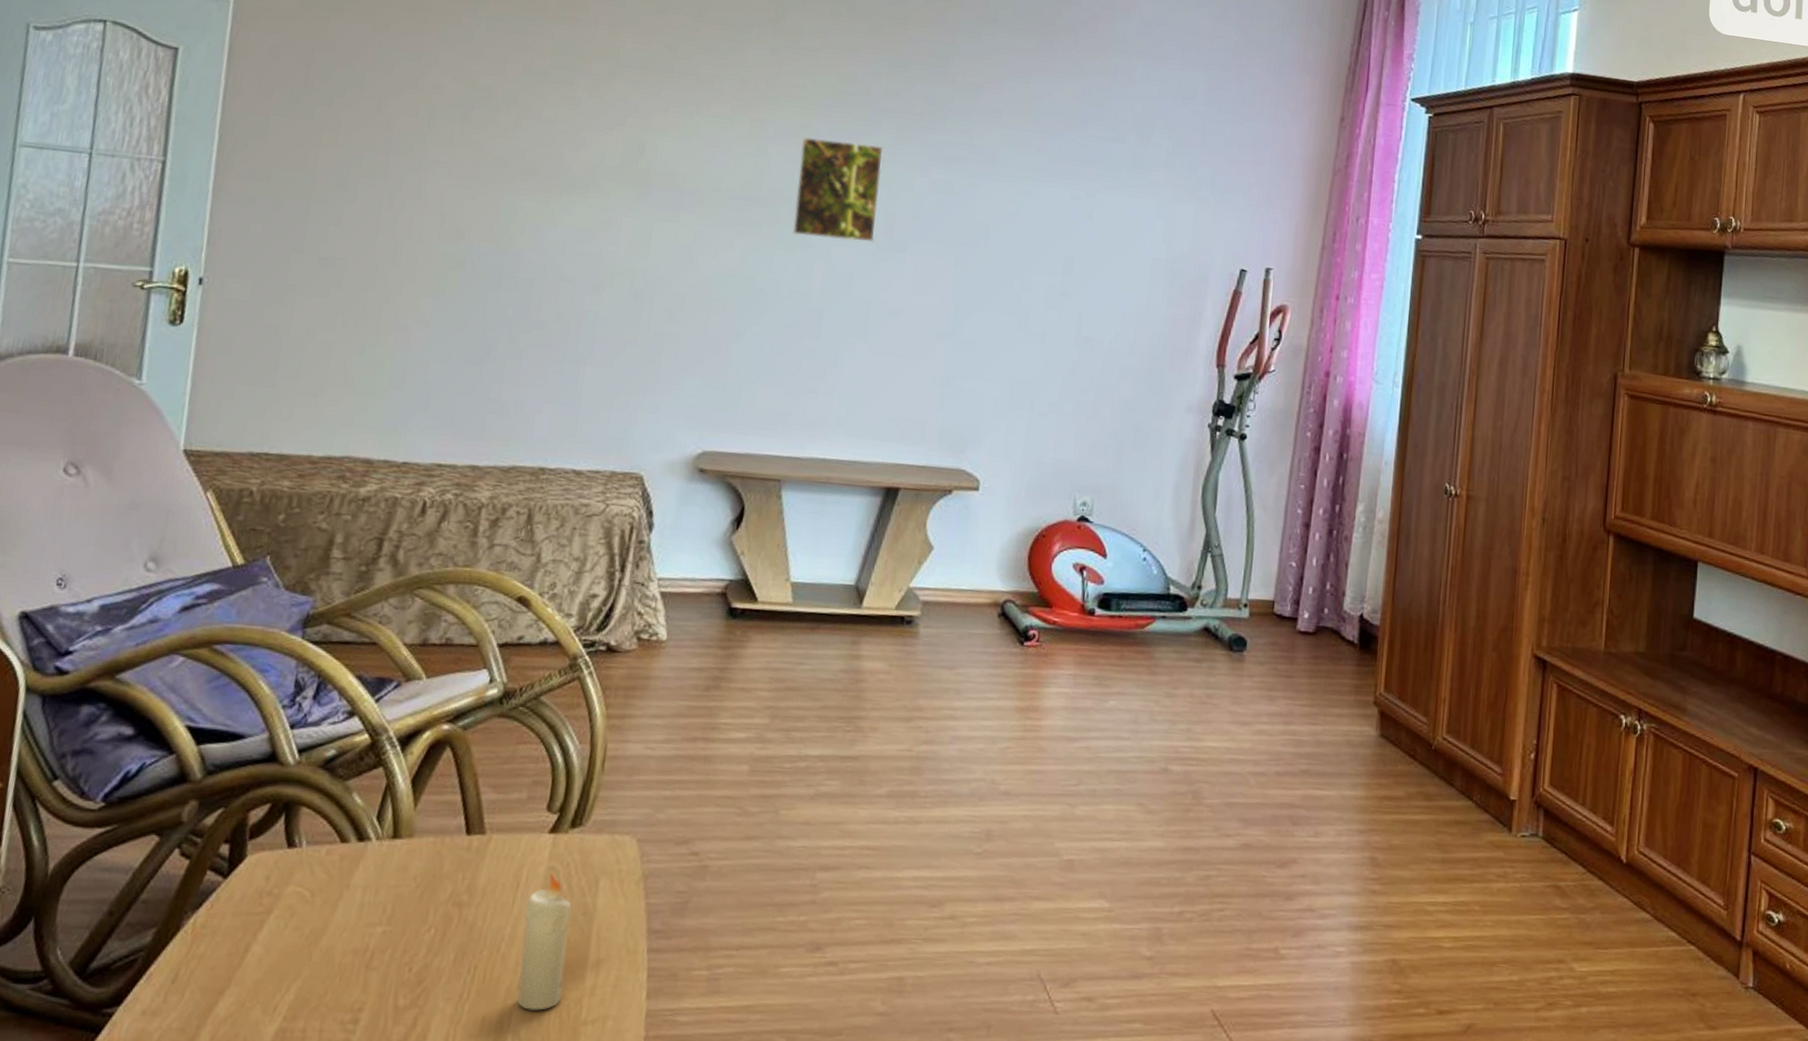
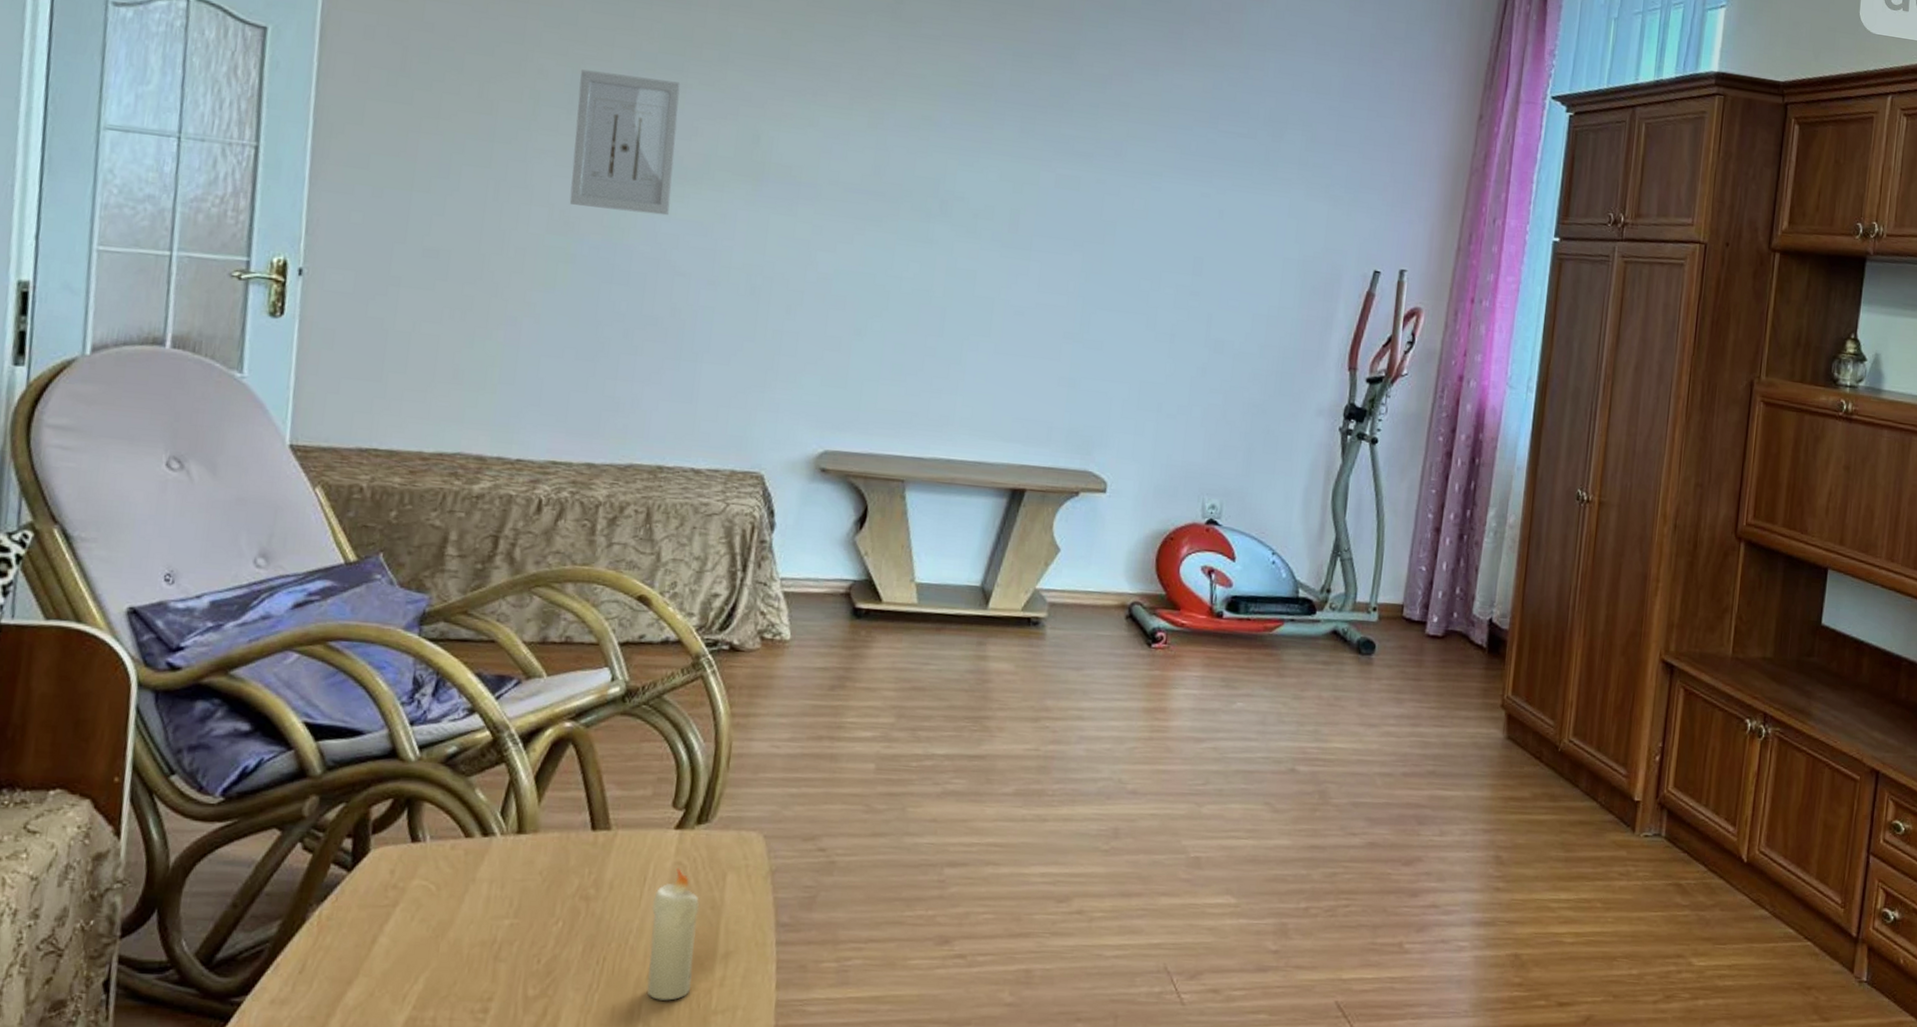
wall art: none [461,84,570,223] -> present [569,69,681,216]
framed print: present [792,137,884,243] -> none [913,129,1008,239]

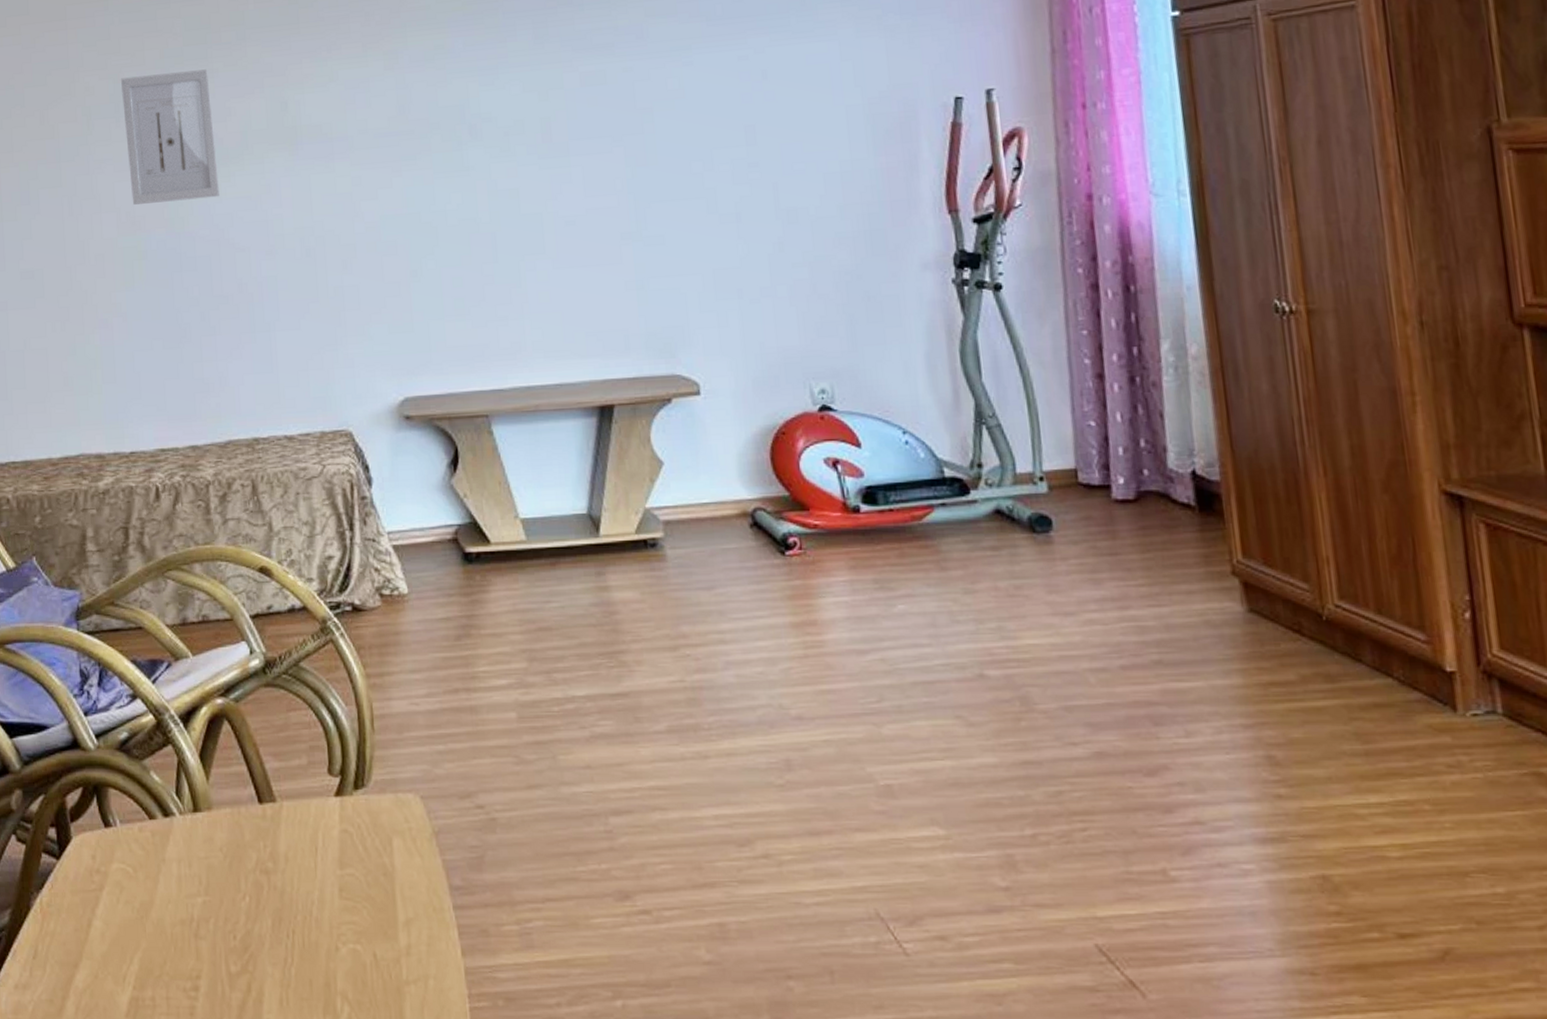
candle: present [646,868,699,1001] -> none [327,836,380,972]

